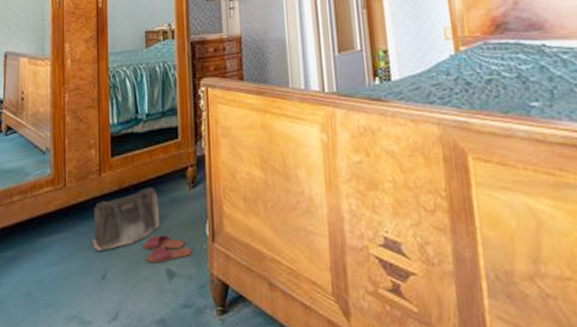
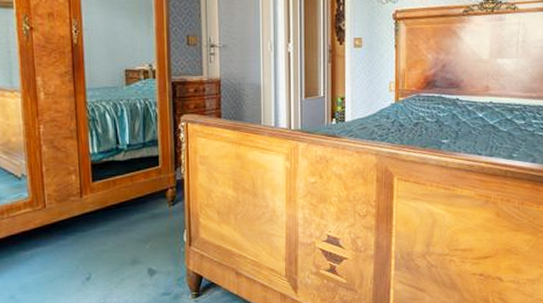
saddlebag: present [92,186,160,251] -> none [75,205,142,258]
slippers: present [143,235,191,264] -> none [126,243,170,265]

